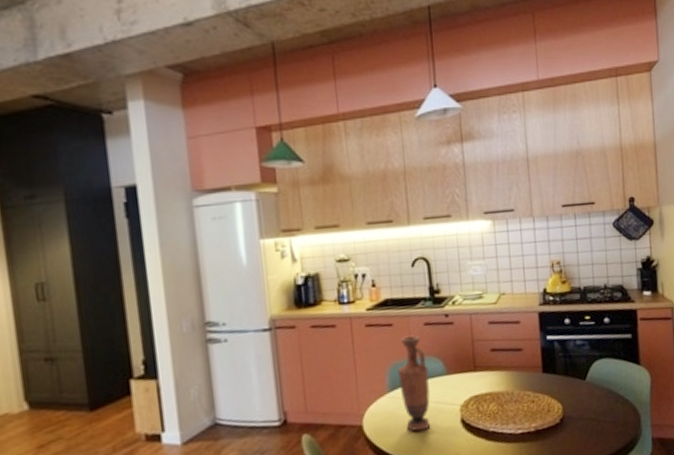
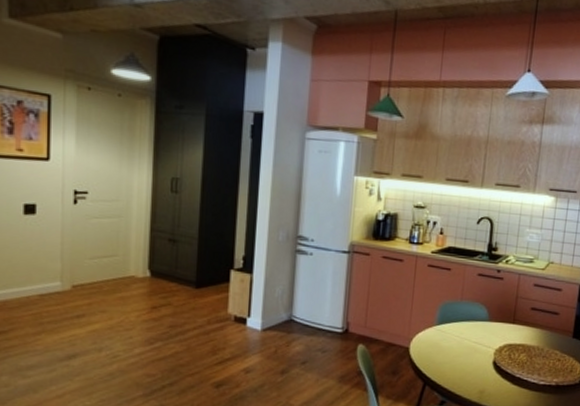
vase: present [398,335,431,432] -> none [446,281,475,364]

